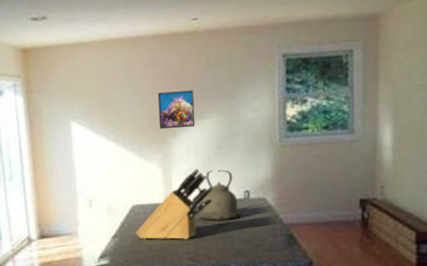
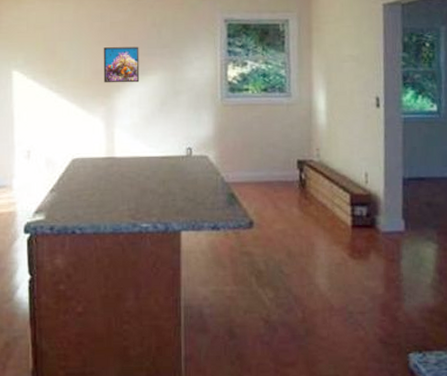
knife block: present [135,168,213,240] -> none [74,124,156,195]
kettle: present [197,169,242,221] -> none [139,126,184,177]

